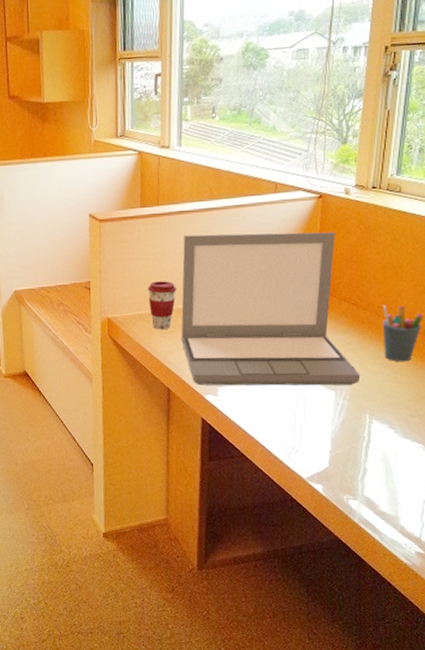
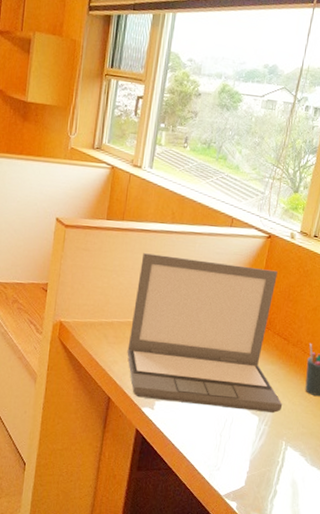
coffee cup: present [147,281,177,329] -> none [101,292,130,340]

